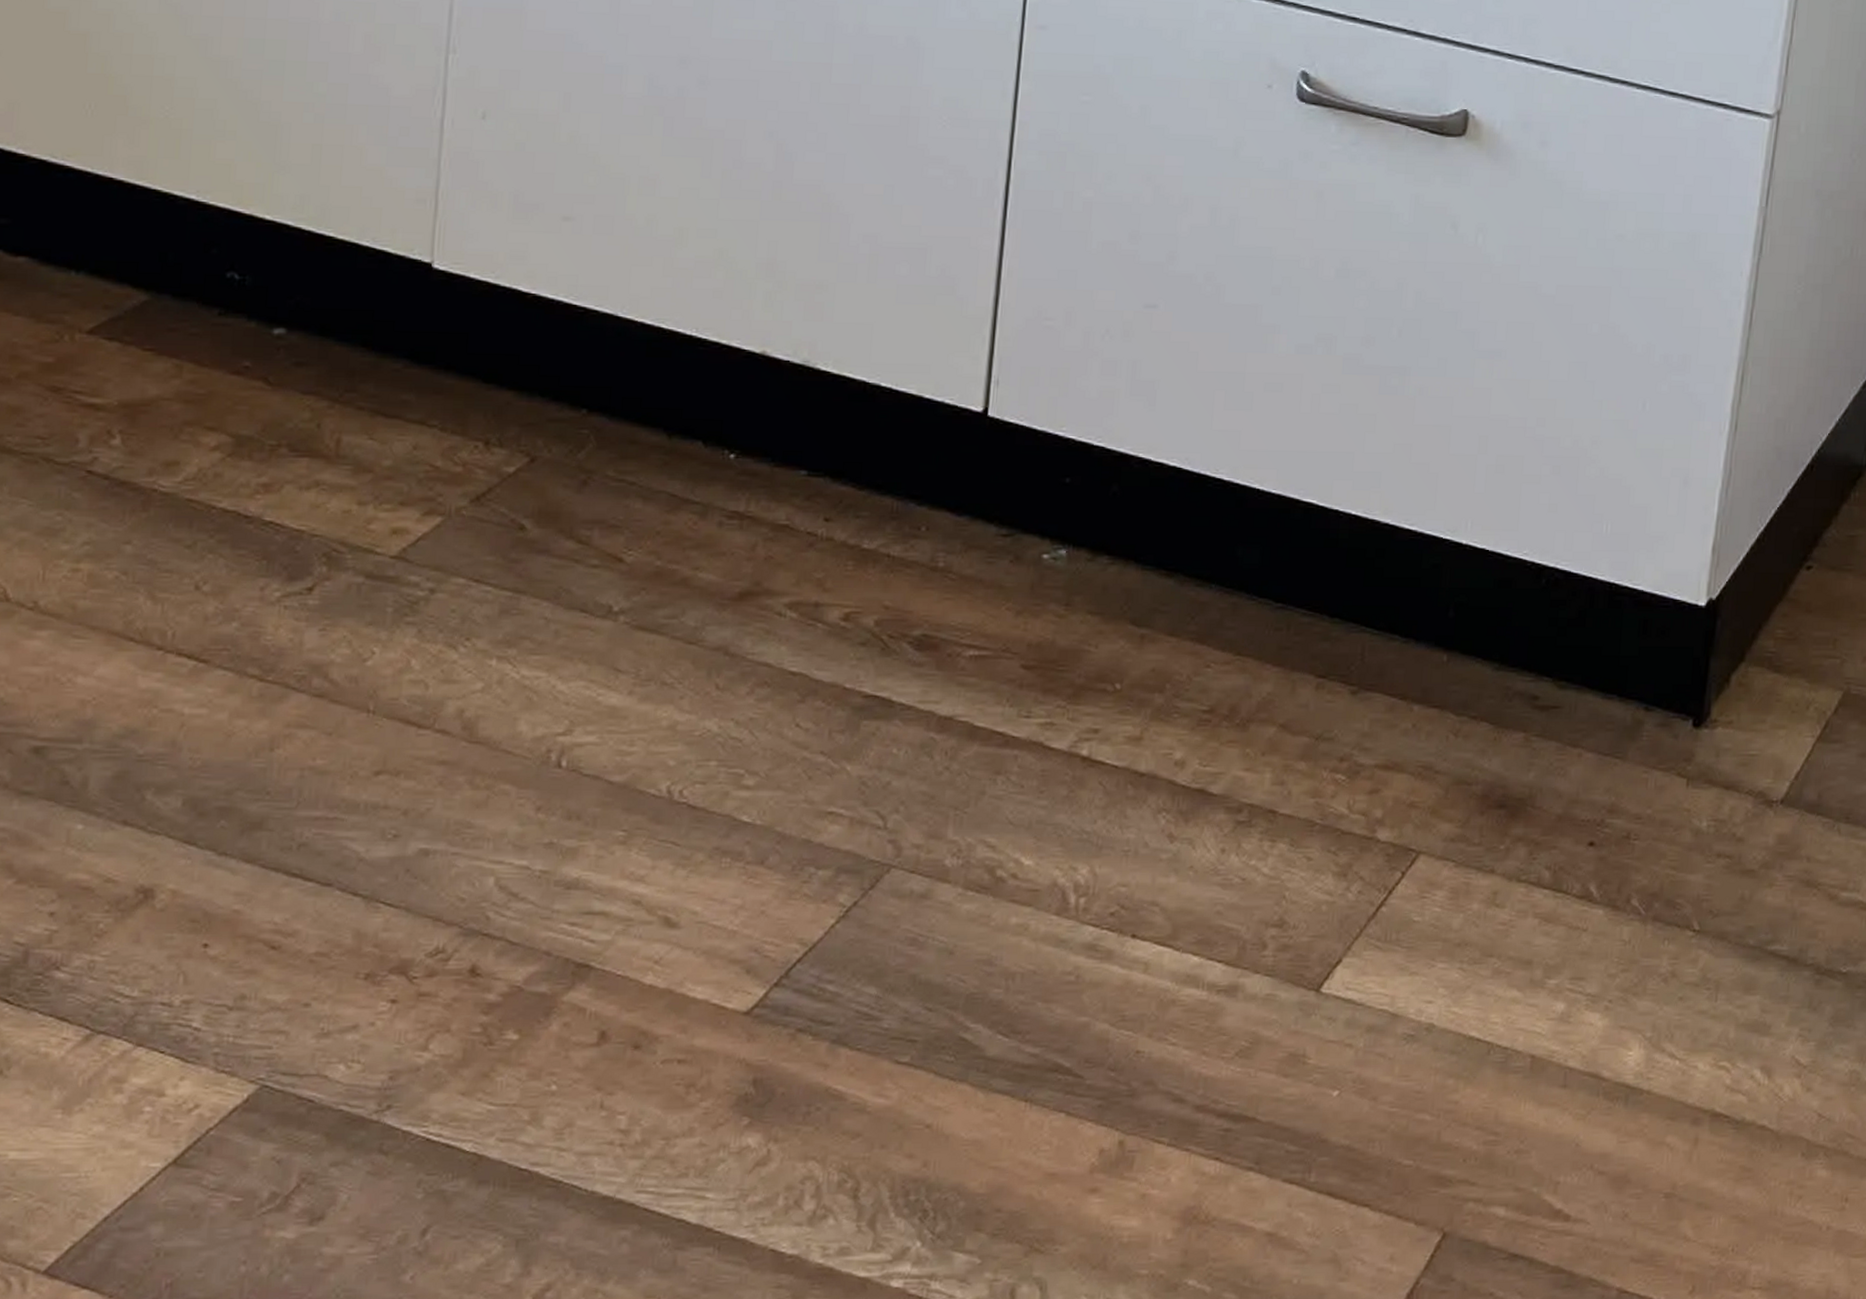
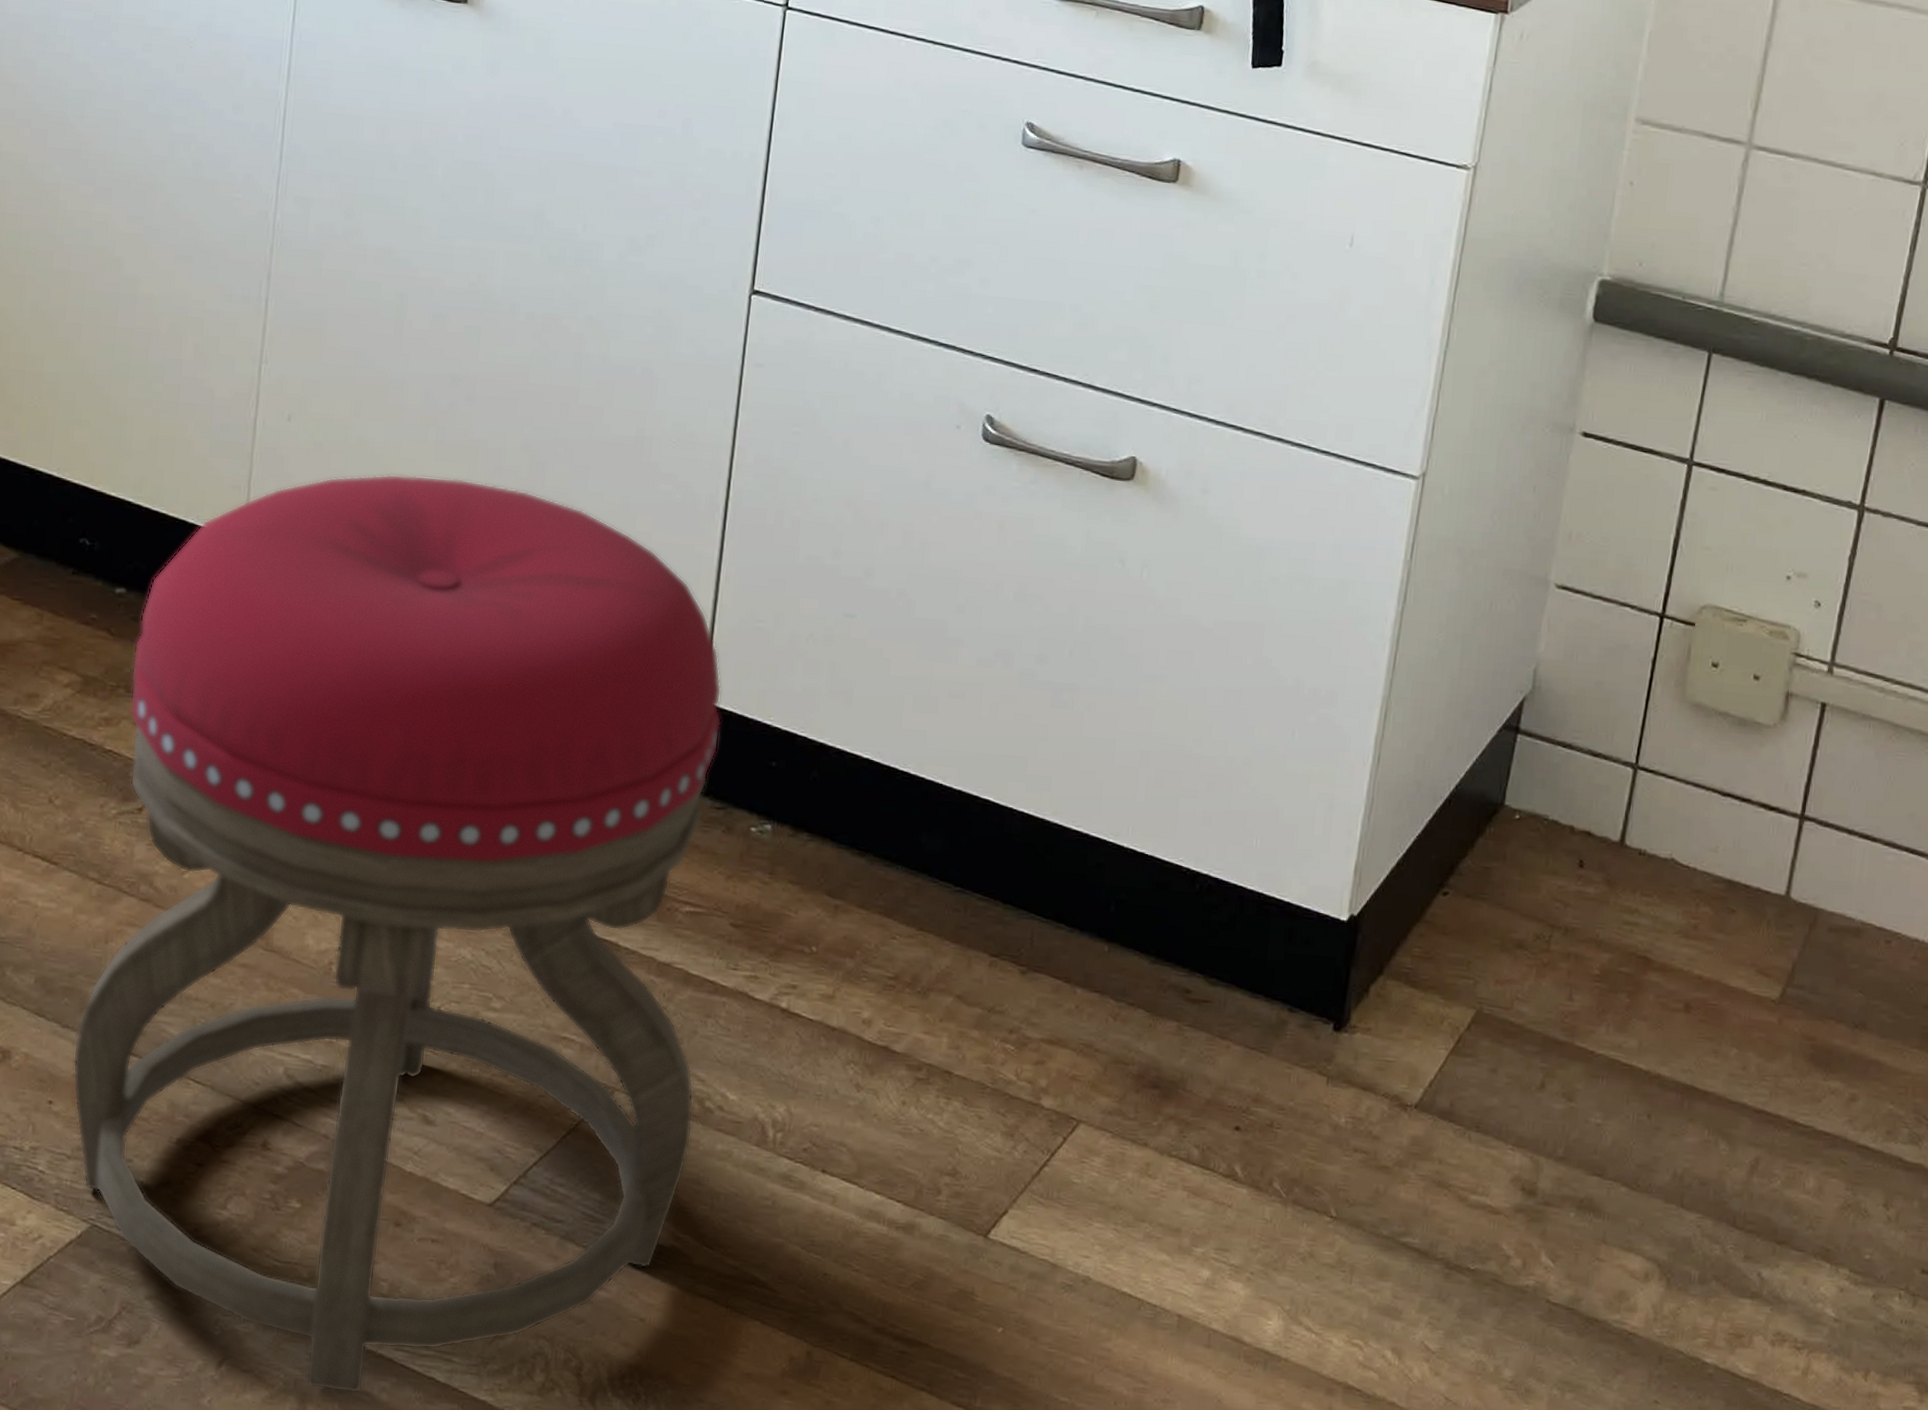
stool: none [232,174,1007,1249] -> present [72,474,722,1394]

